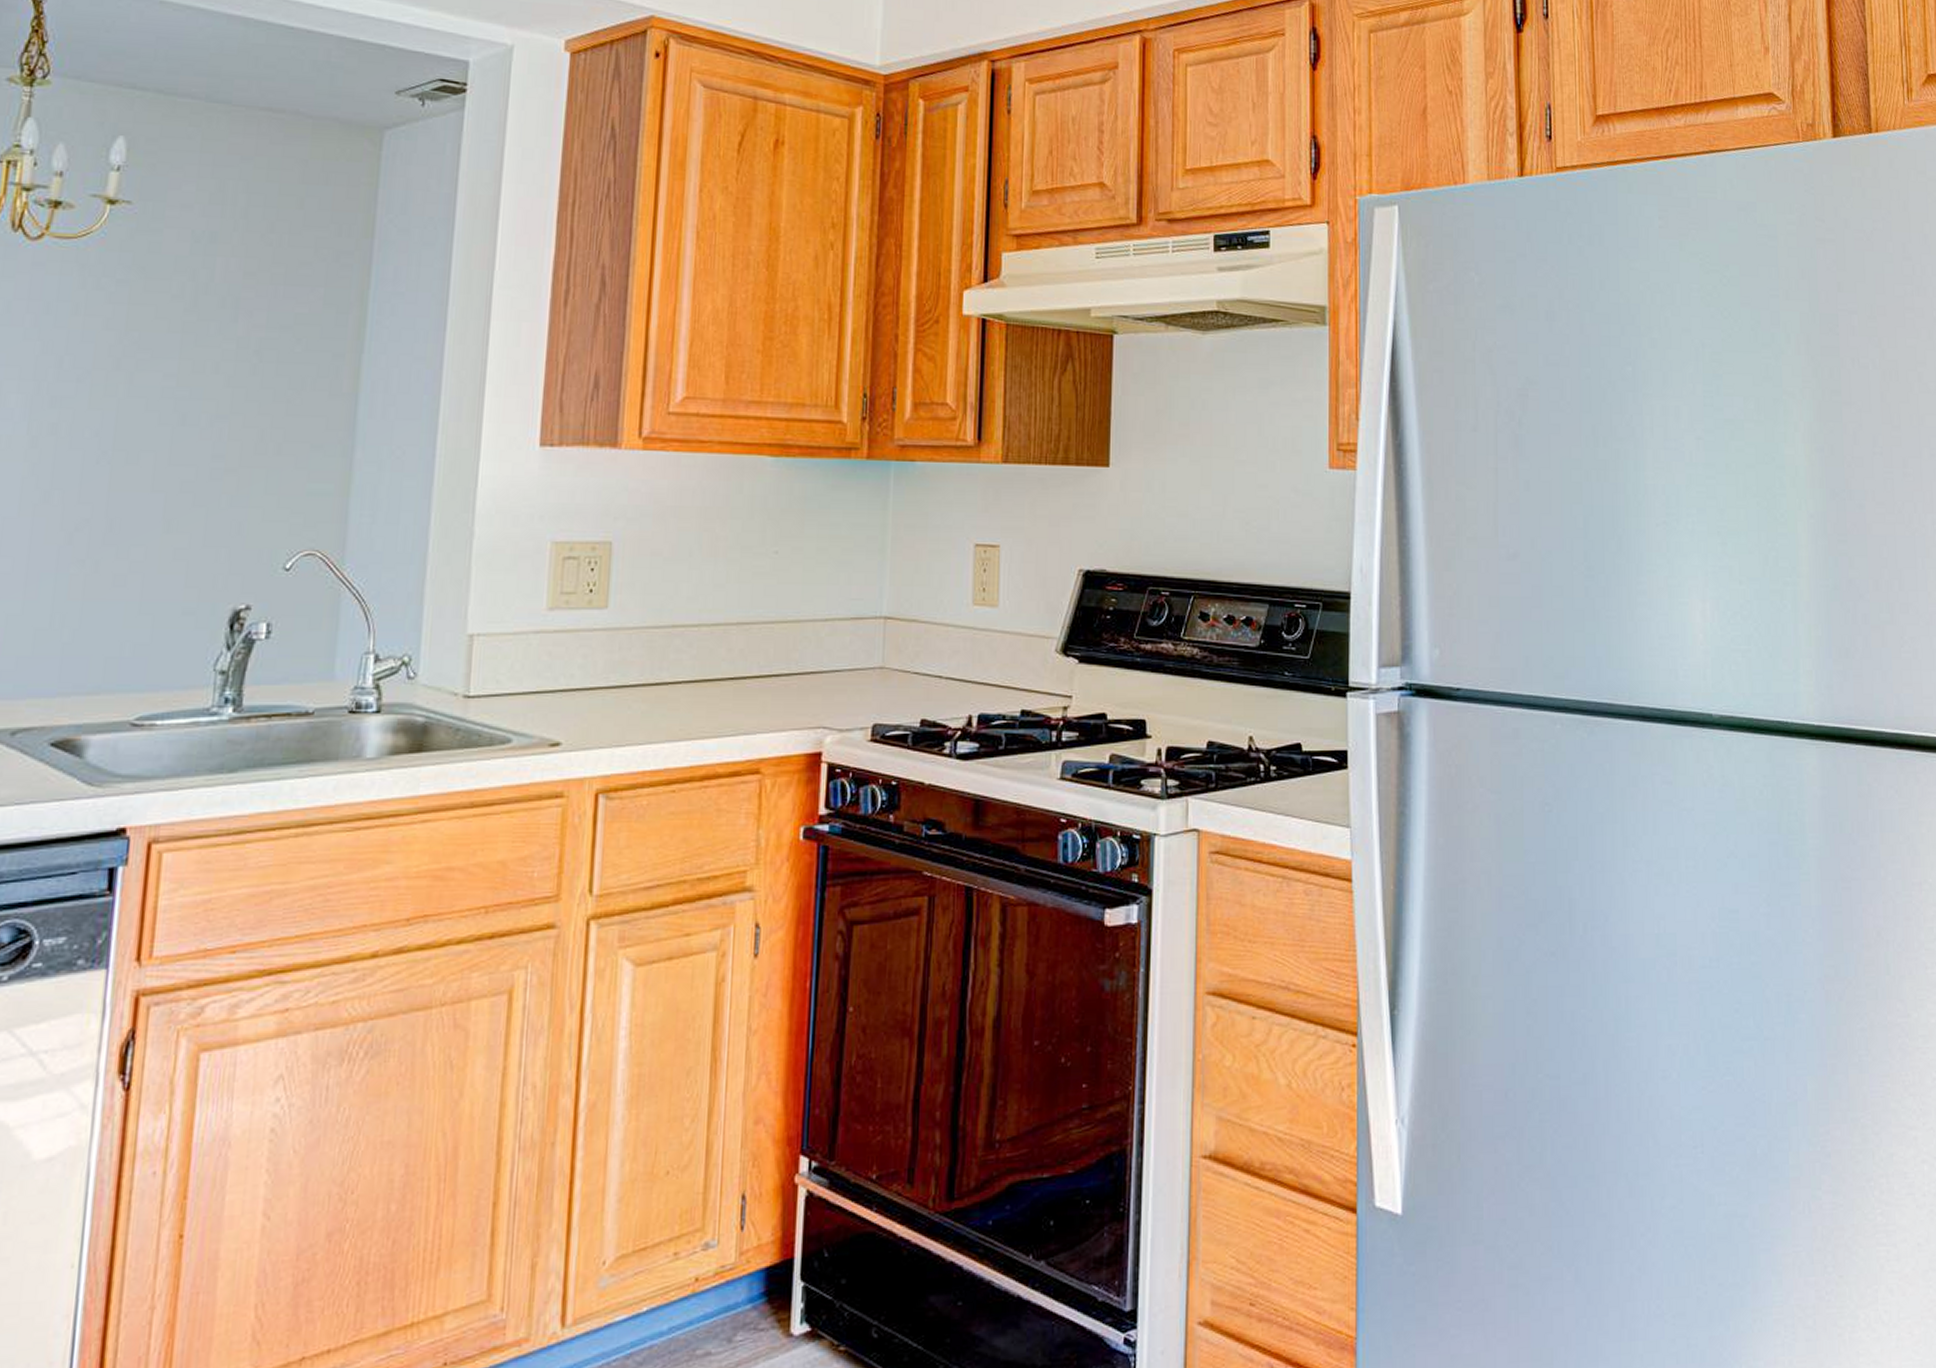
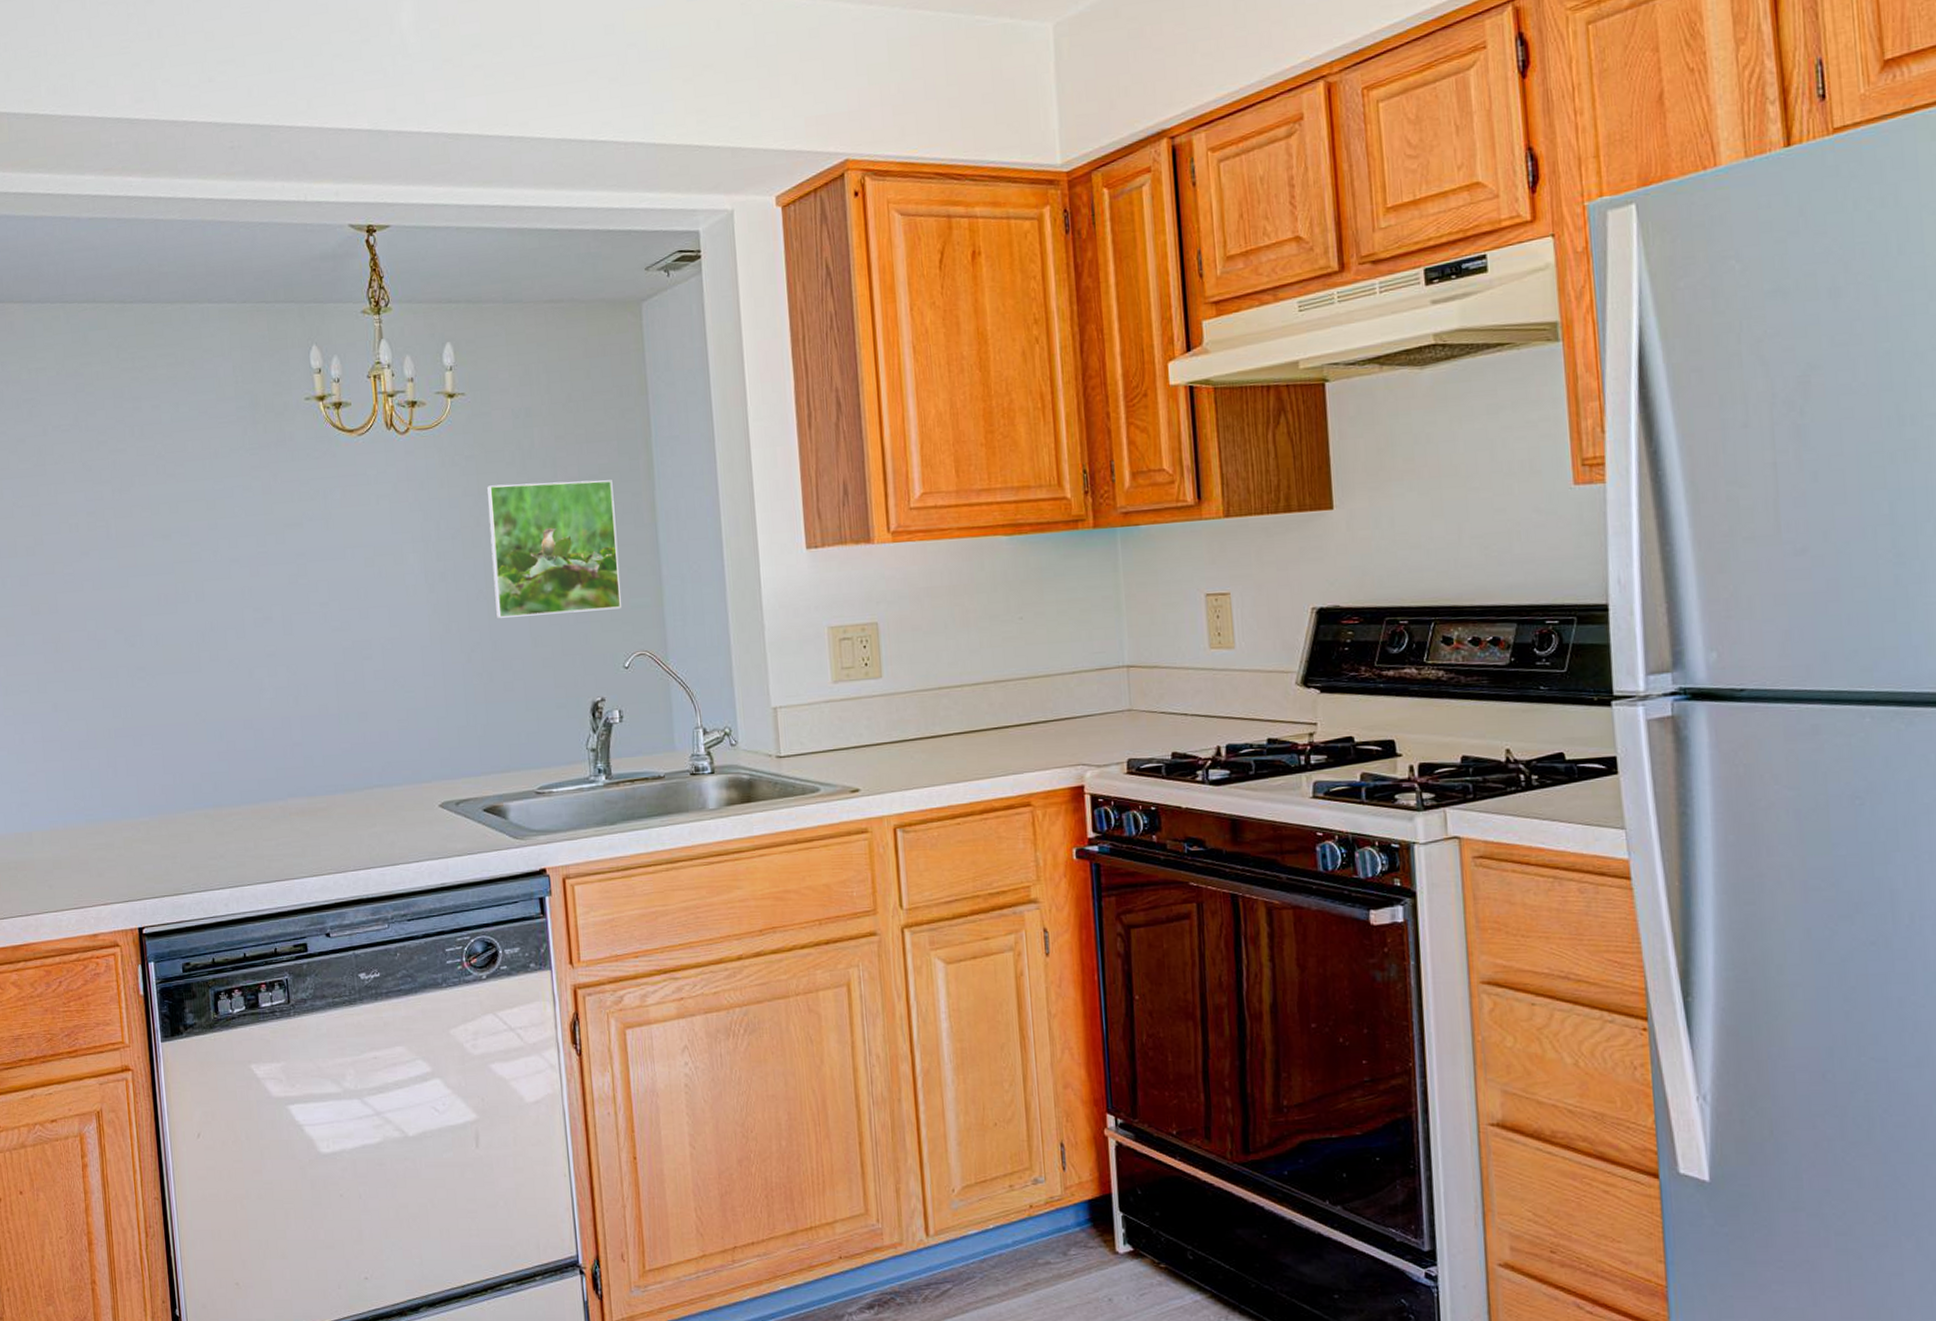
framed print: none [120,320,310,495] -> present [486,480,621,618]

